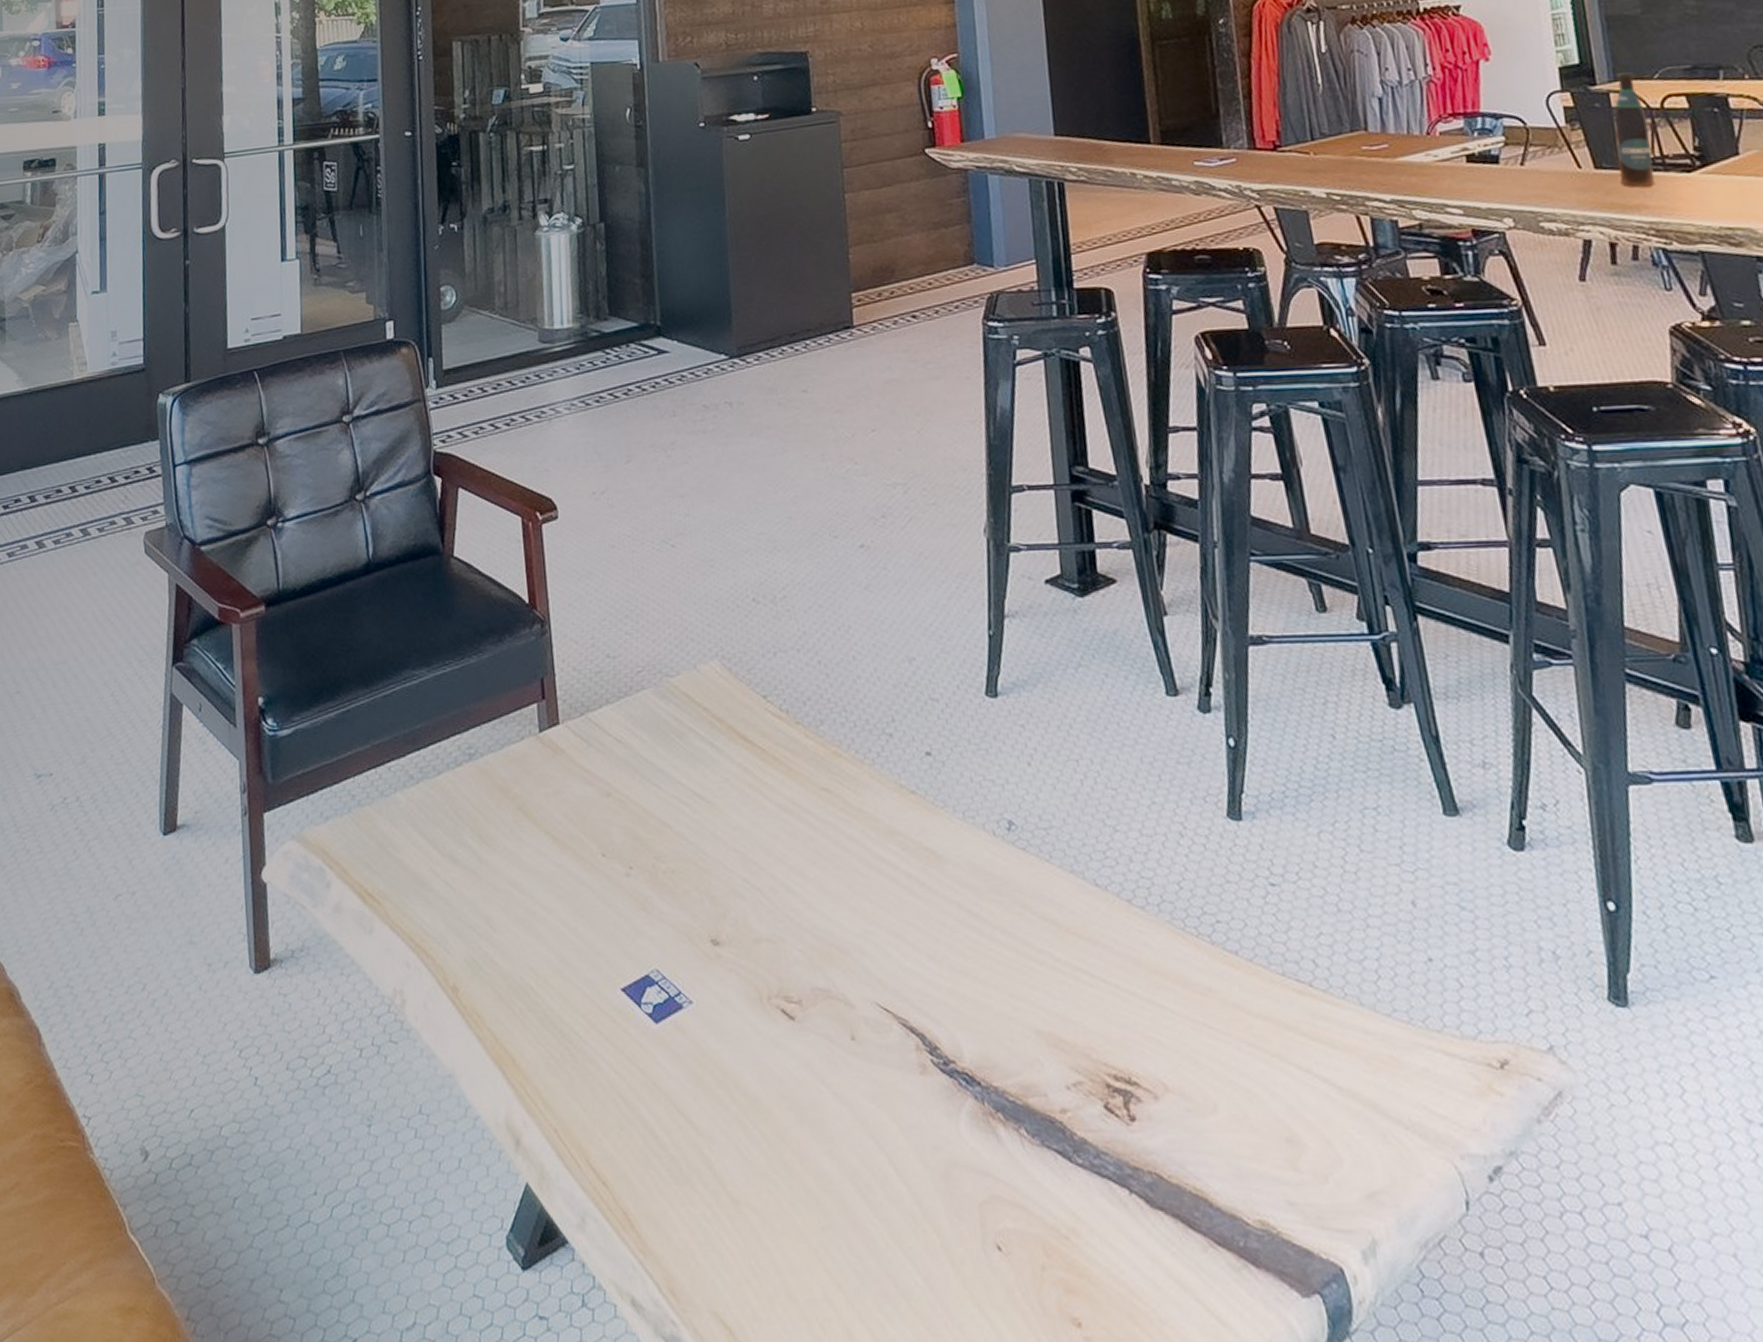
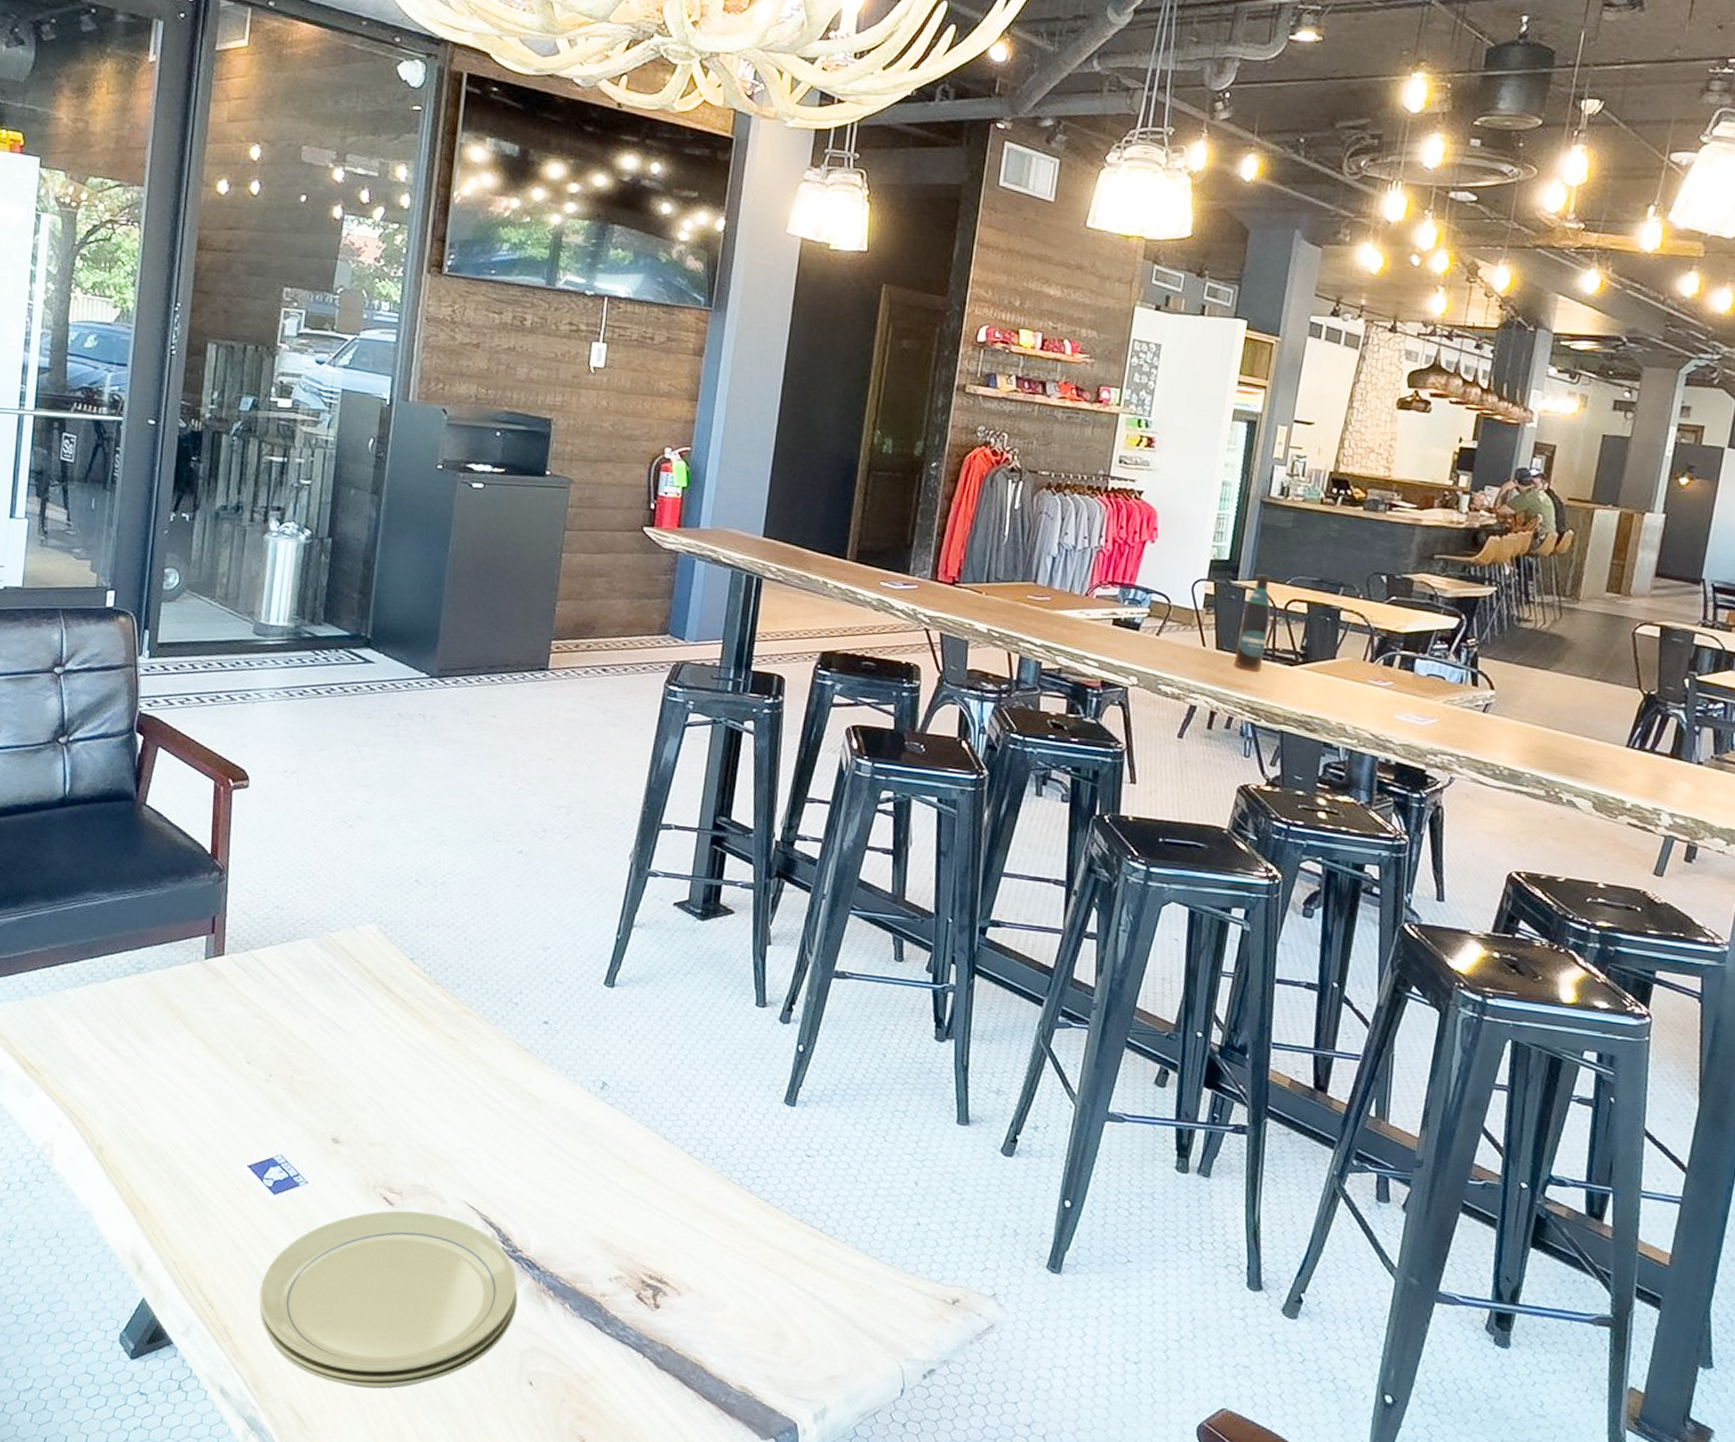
plate: none [657,1025,964,1279] -> present [259,1210,518,1389]

